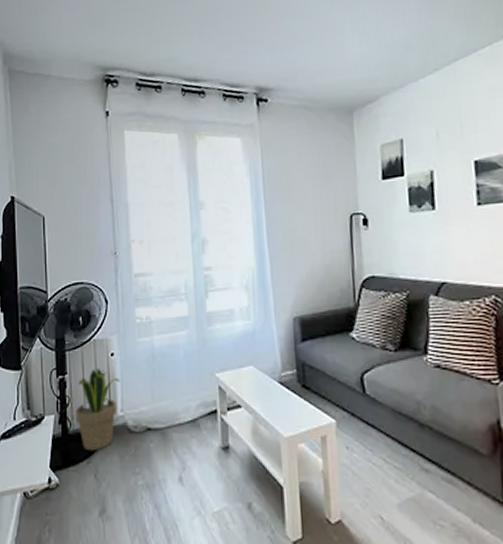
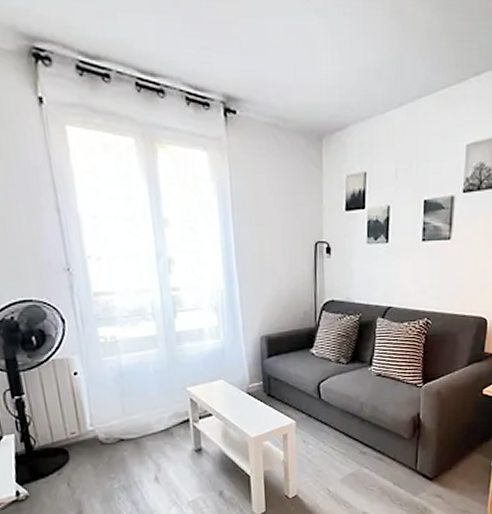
potted plant: present [75,367,120,451] -> none [38,386,87,464]

